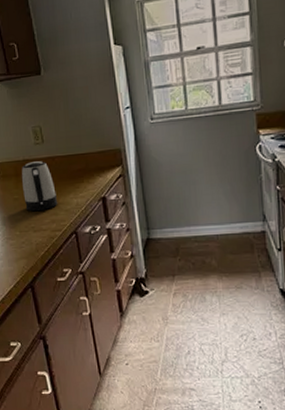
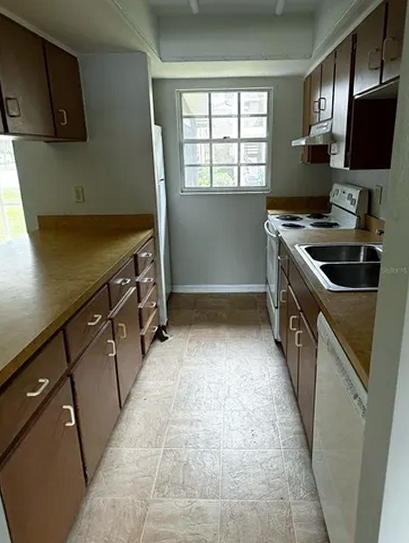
kettle: present [22,161,58,212] -> none [62,218,94,263]

